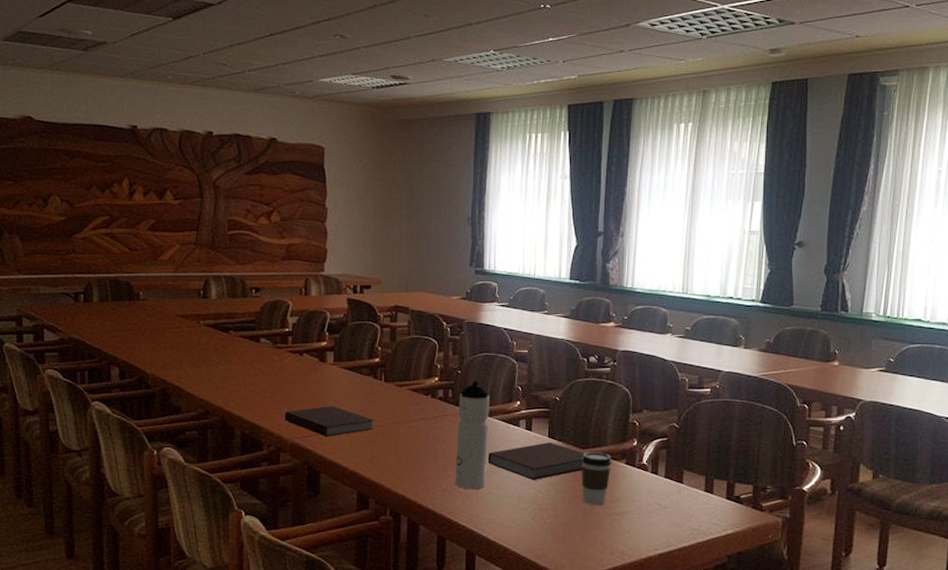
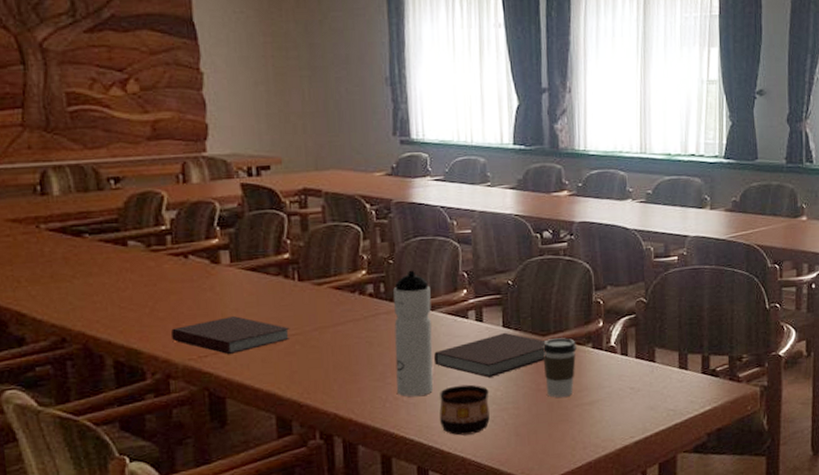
cup: none [489,484,531,528] -> present [439,384,490,436]

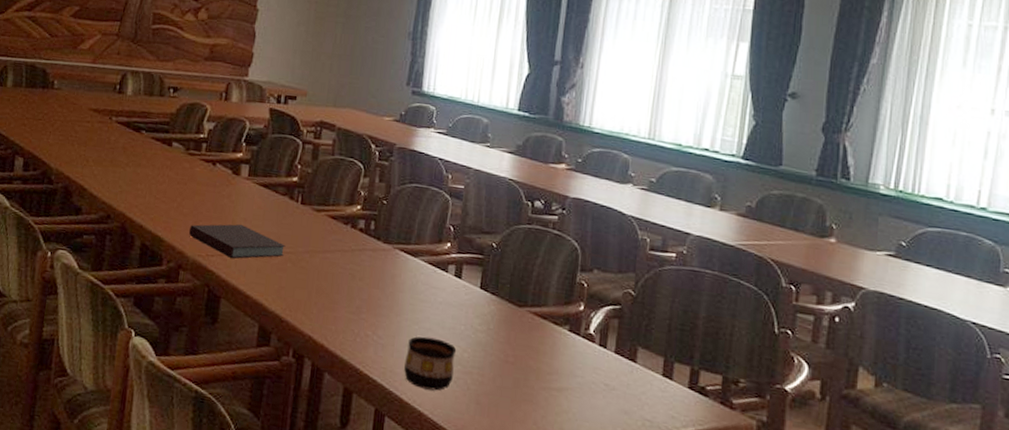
water bottle: present [393,270,434,397] -> none [369,213,417,339]
notebook: present [433,332,546,377] -> none [408,294,521,337]
coffee cup: present [542,338,577,398] -> none [515,311,553,377]

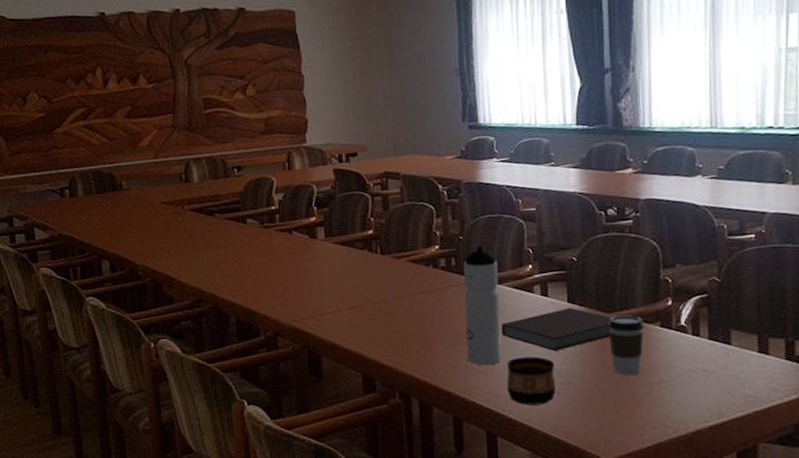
notebook: present [189,224,286,259] -> none [279,285,374,317]
water bottle: none [369,213,417,339] -> present [463,245,502,365]
notebook: none [408,294,521,337] -> present [501,307,611,351]
coffee cup: none [515,311,553,377] -> present [608,315,644,375]

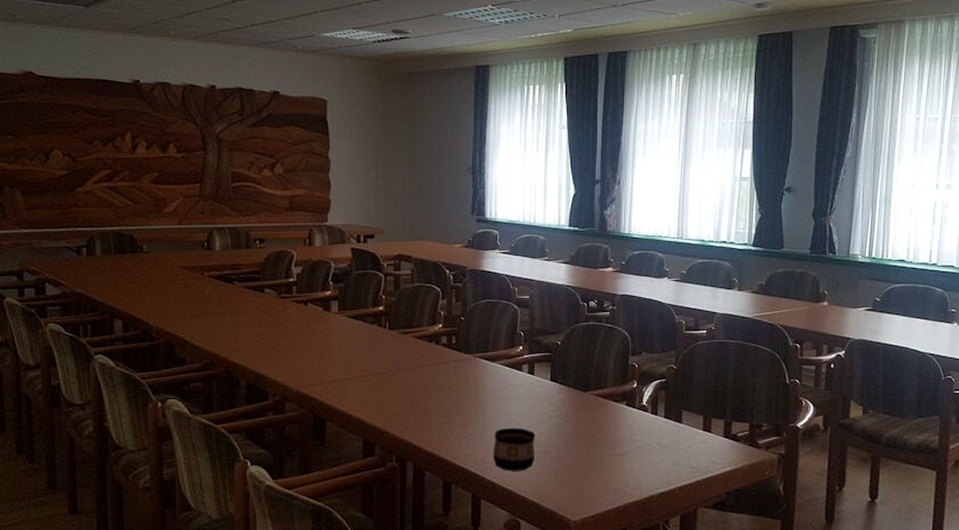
water bottle: present [463,245,502,365] -> none [460,326,493,434]
notebook: present [501,307,611,351] -> none [491,385,586,423]
coffee cup: present [608,315,644,375] -> none [583,394,613,446]

